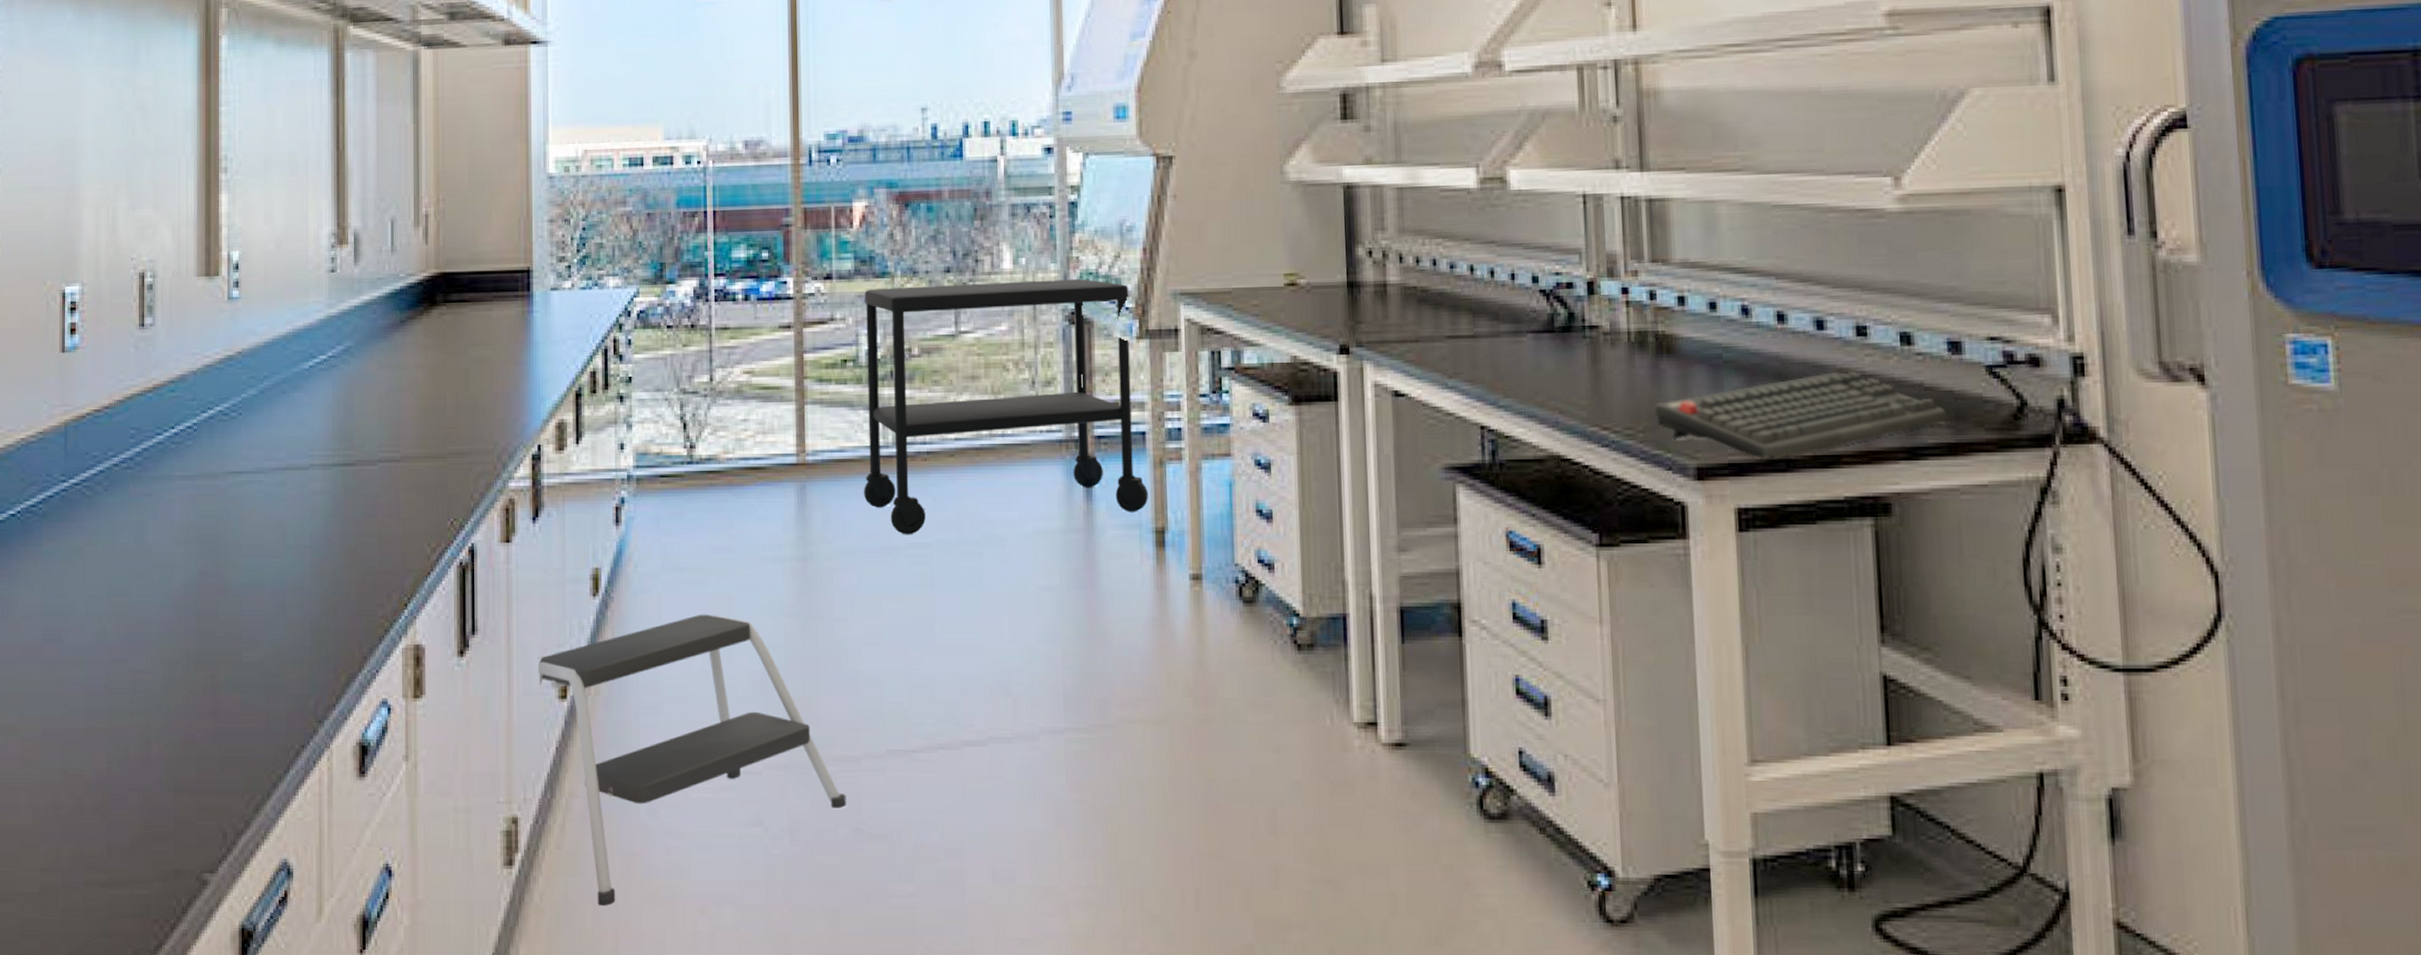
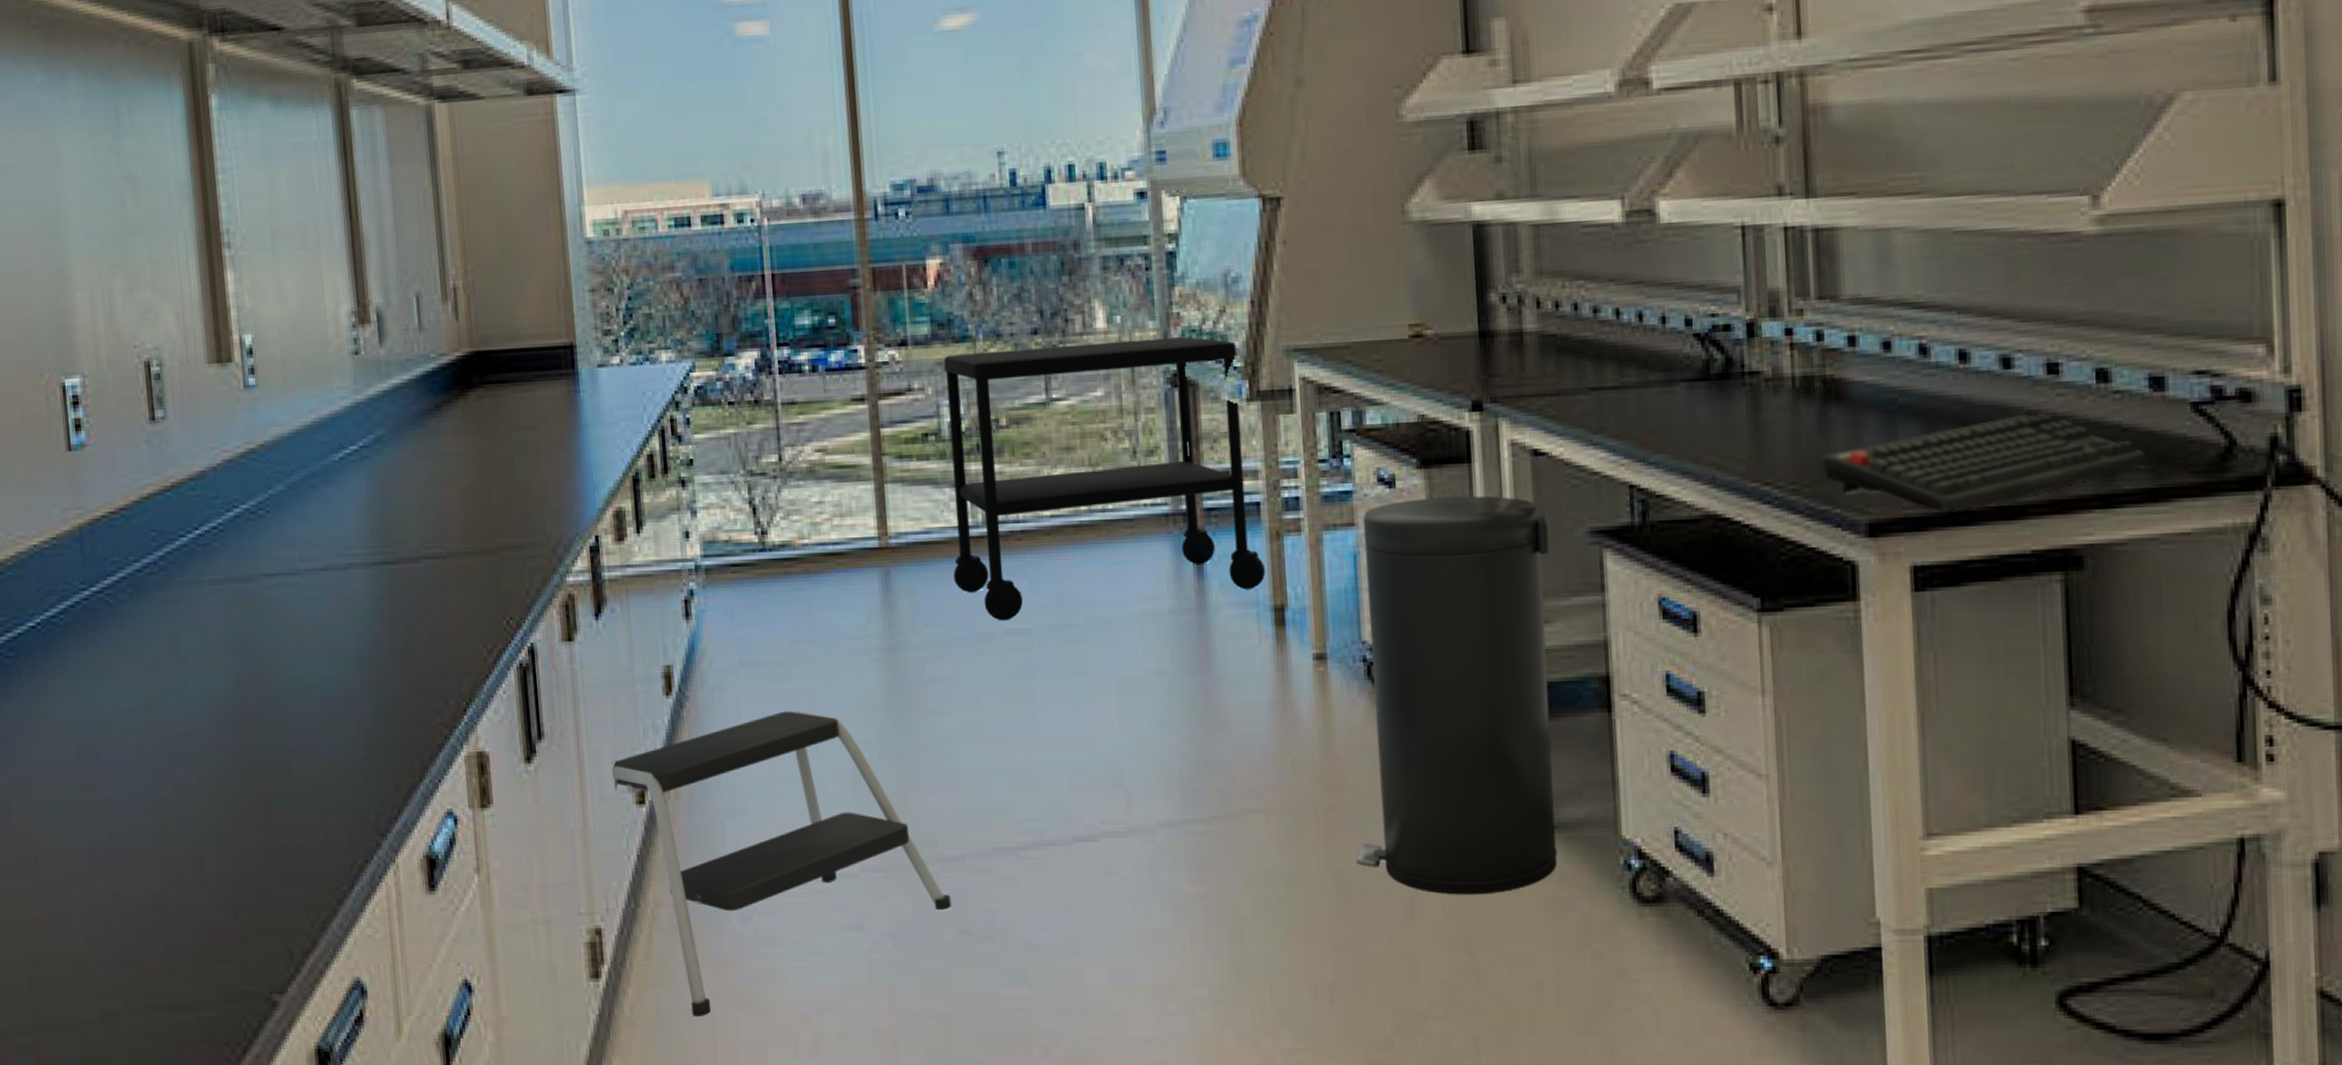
pedal bin: none [1225,432,1411,807] -> present [1357,495,1558,895]

